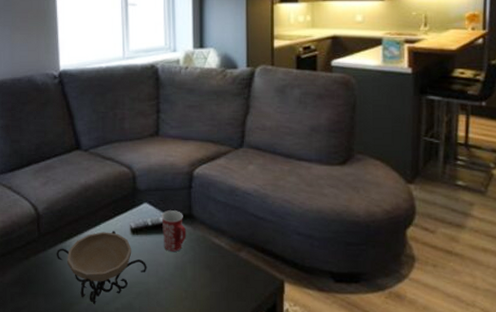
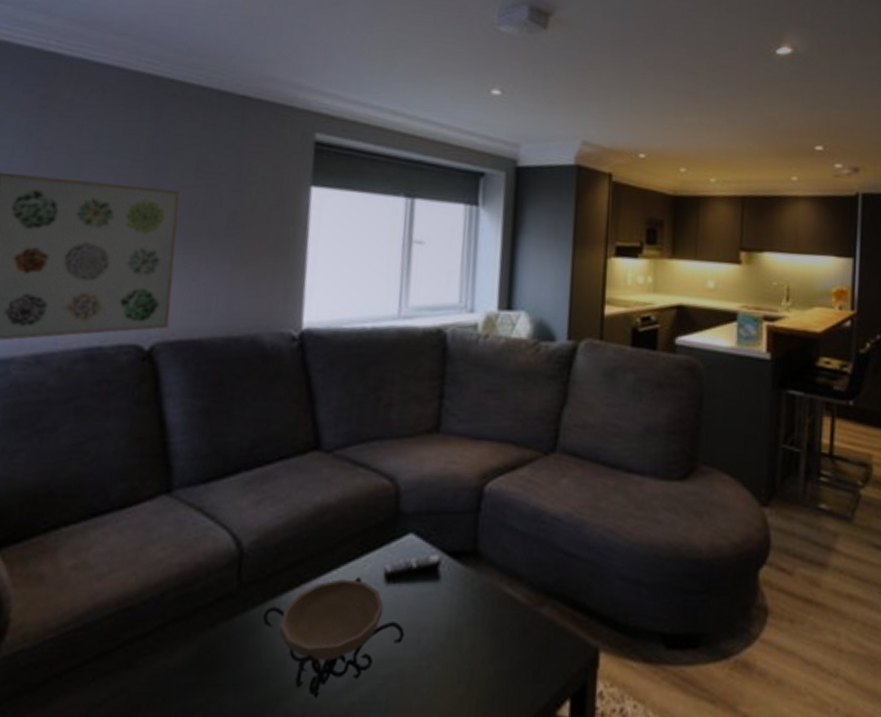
mug: present [161,210,187,252] -> none [432,545,468,609]

